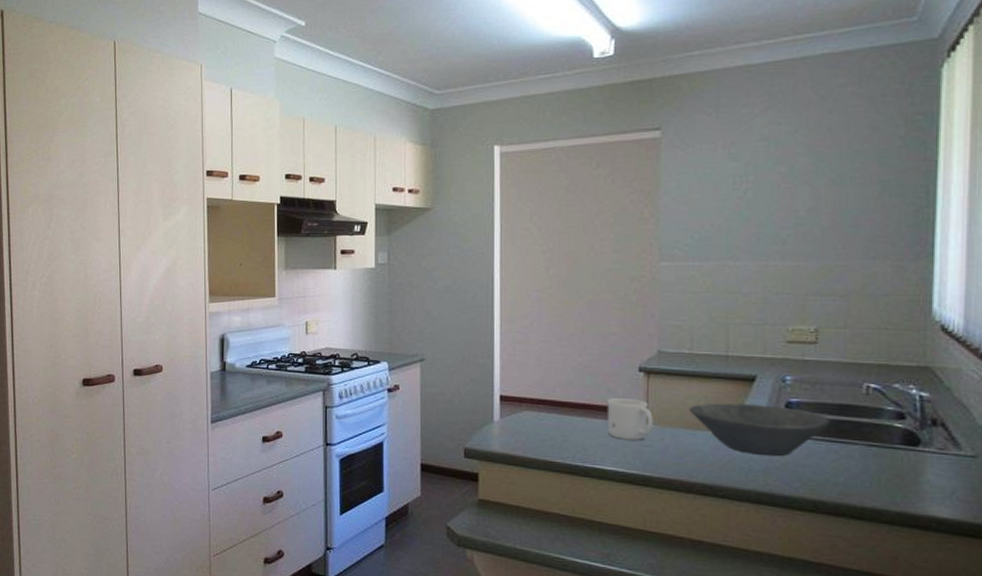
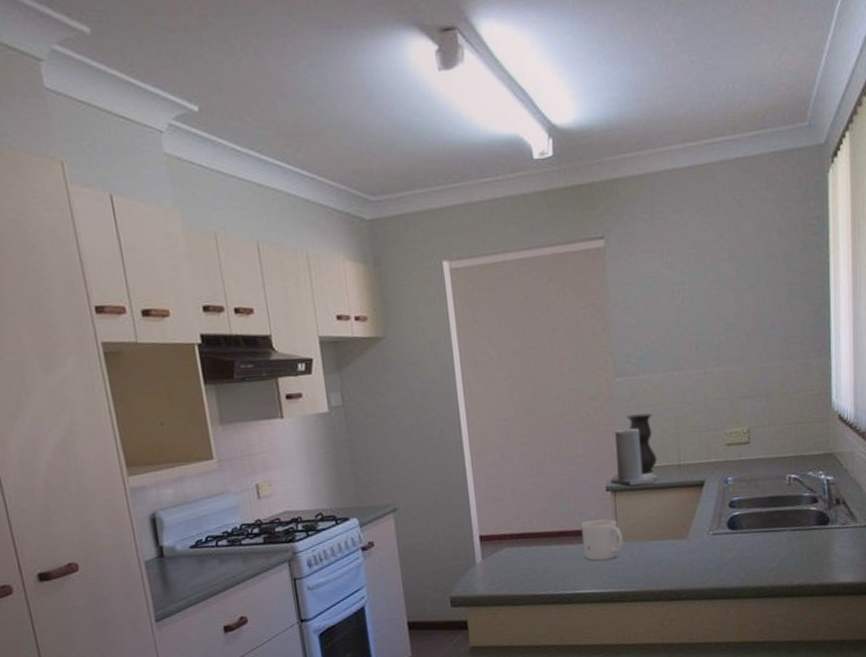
paper towel: none [644,312,700,370] -> present [610,428,658,486]
vase: none [669,300,700,360] -> present [627,413,657,474]
bowl: present [688,403,829,457] -> none [651,506,763,555]

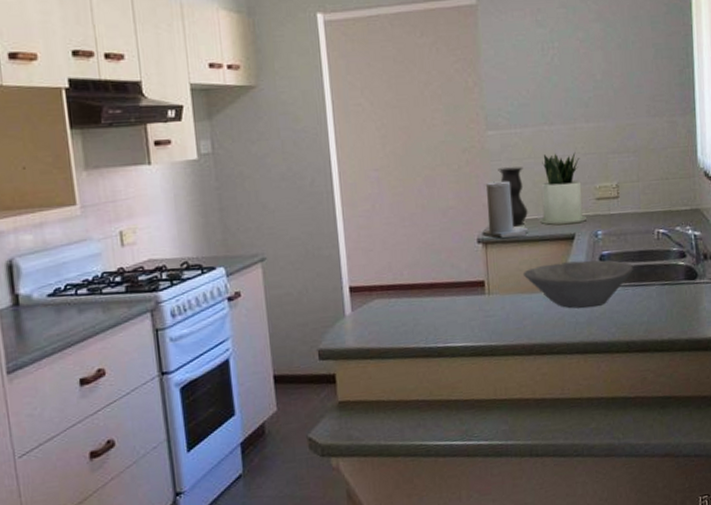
mug: present [580,519,623,561] -> none [452,271,494,314]
bowl: none [651,506,763,555] -> present [522,259,633,309]
planter: none [668,398,718,473] -> present [539,153,588,226]

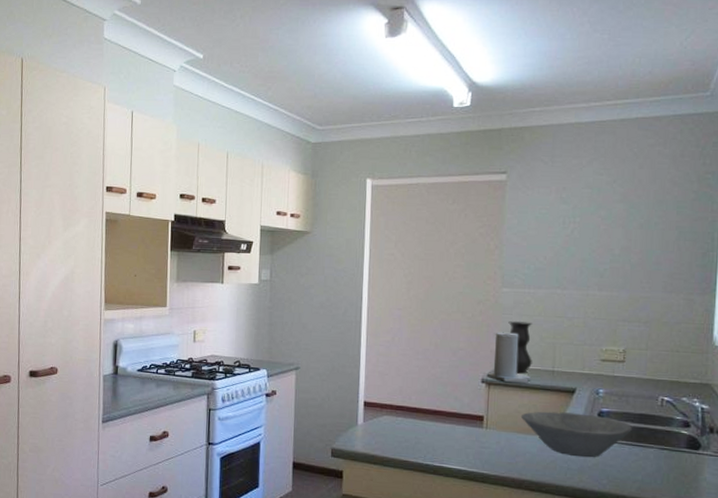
planter: present [539,153,588,226] -> none [542,315,590,380]

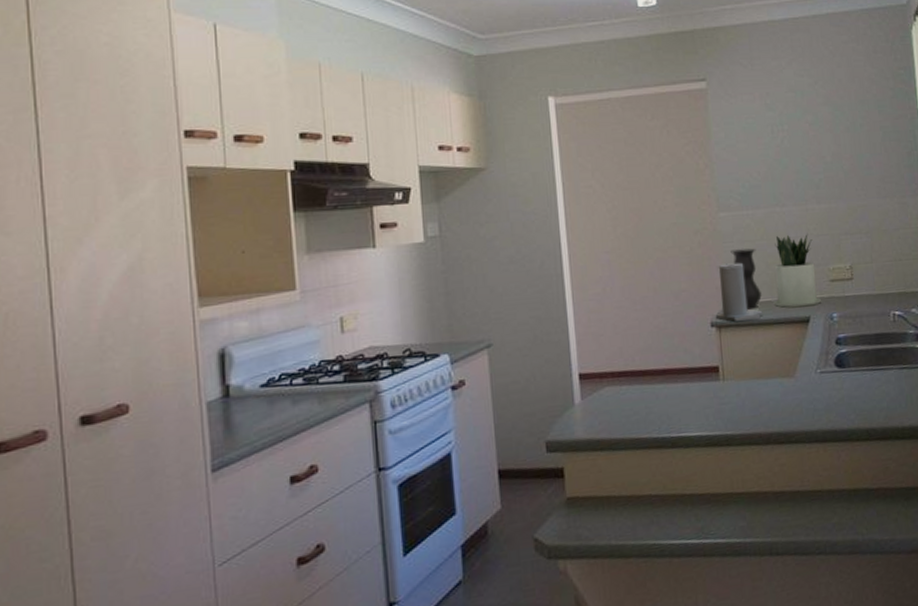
bowl: present [520,411,632,458] -> none [758,343,870,395]
planter: none [542,315,590,380] -> present [773,234,822,308]

